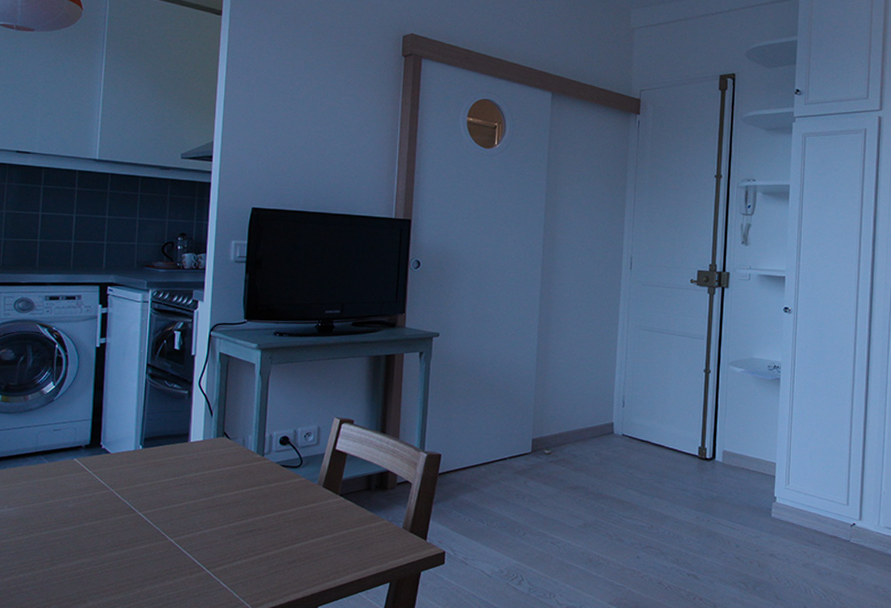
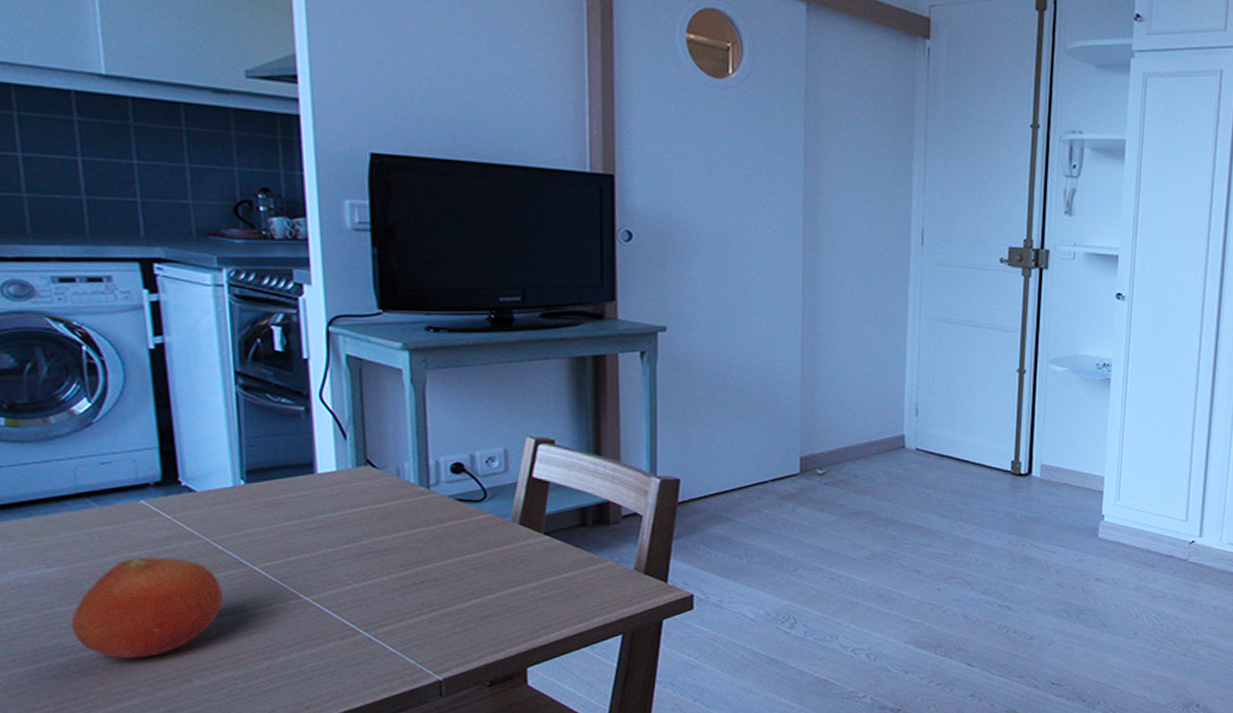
fruit: none [17,501,117,581] -> present [71,556,223,659]

